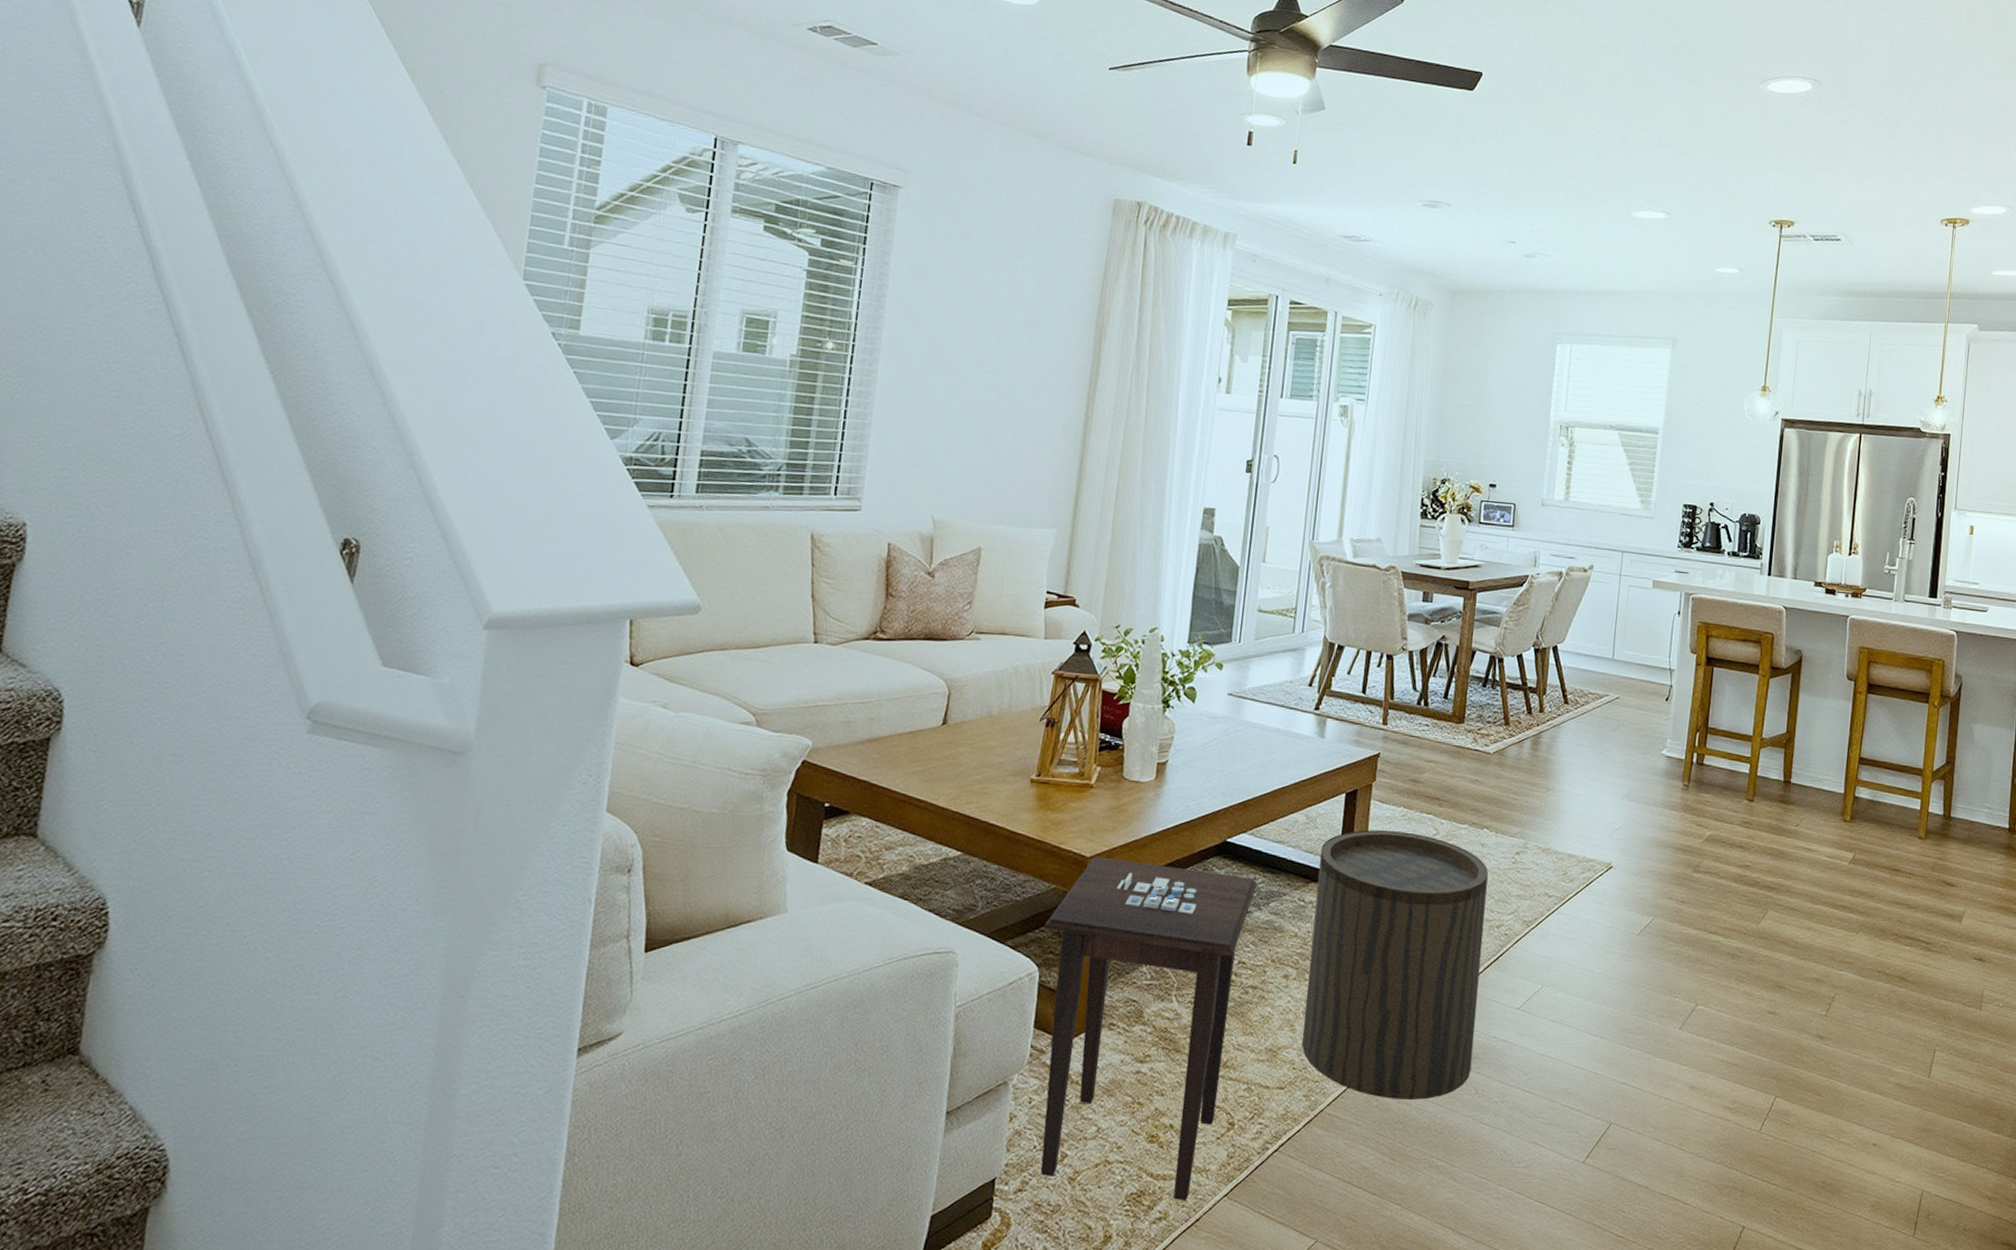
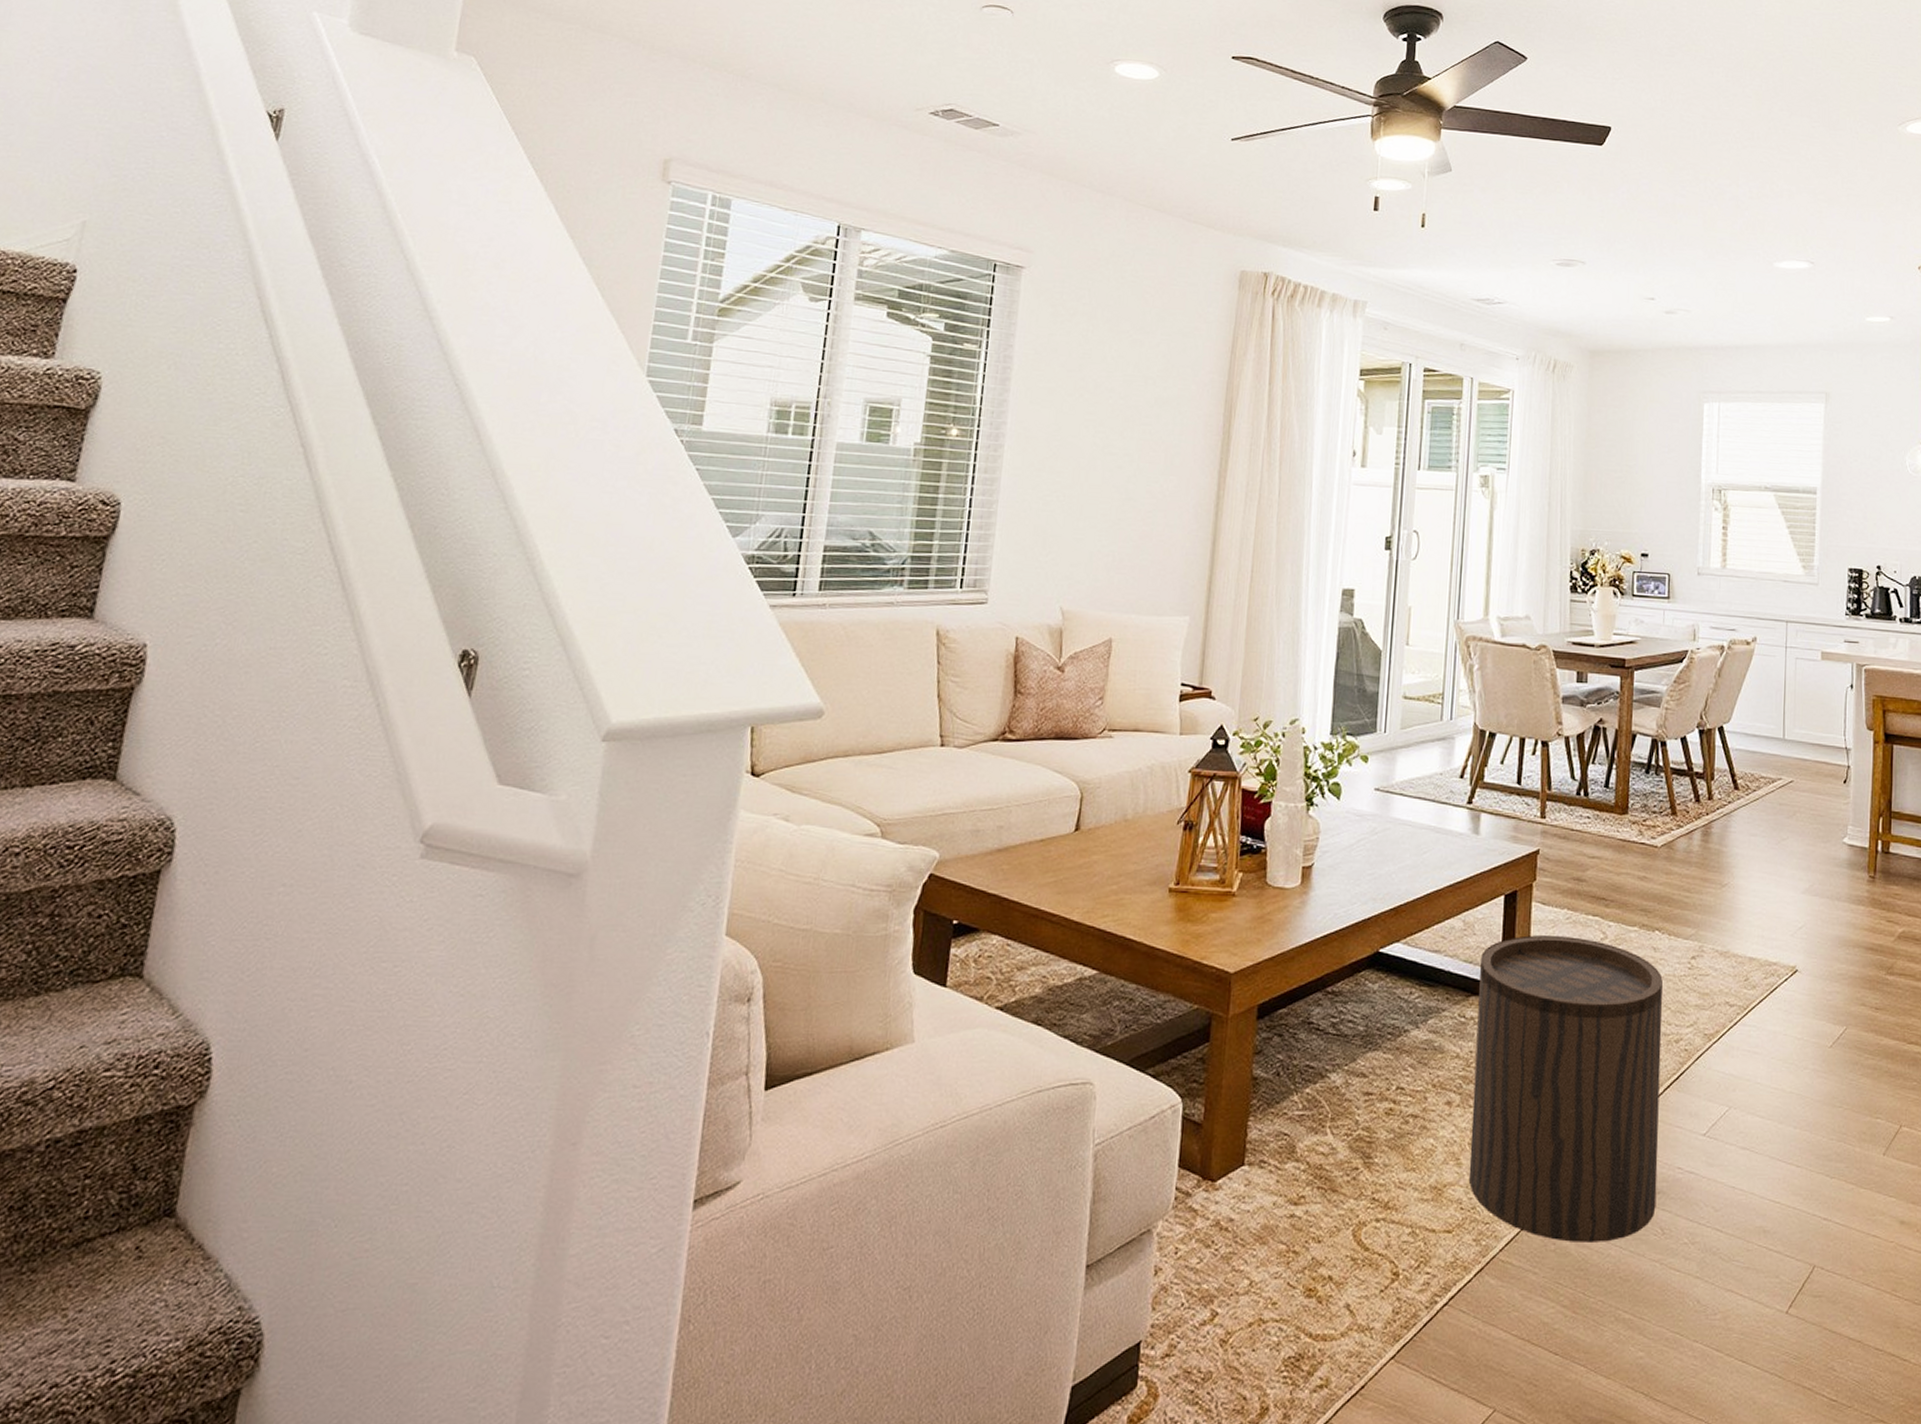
side table: present [1040,856,1258,1200] -> none [1187,972,1414,1364]

